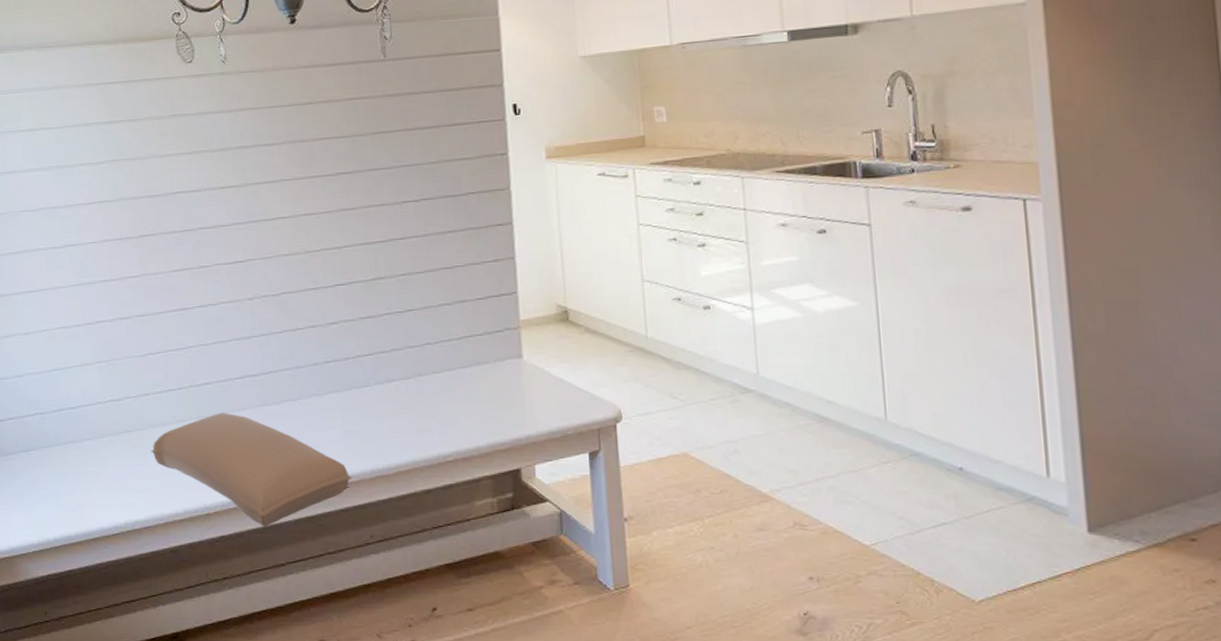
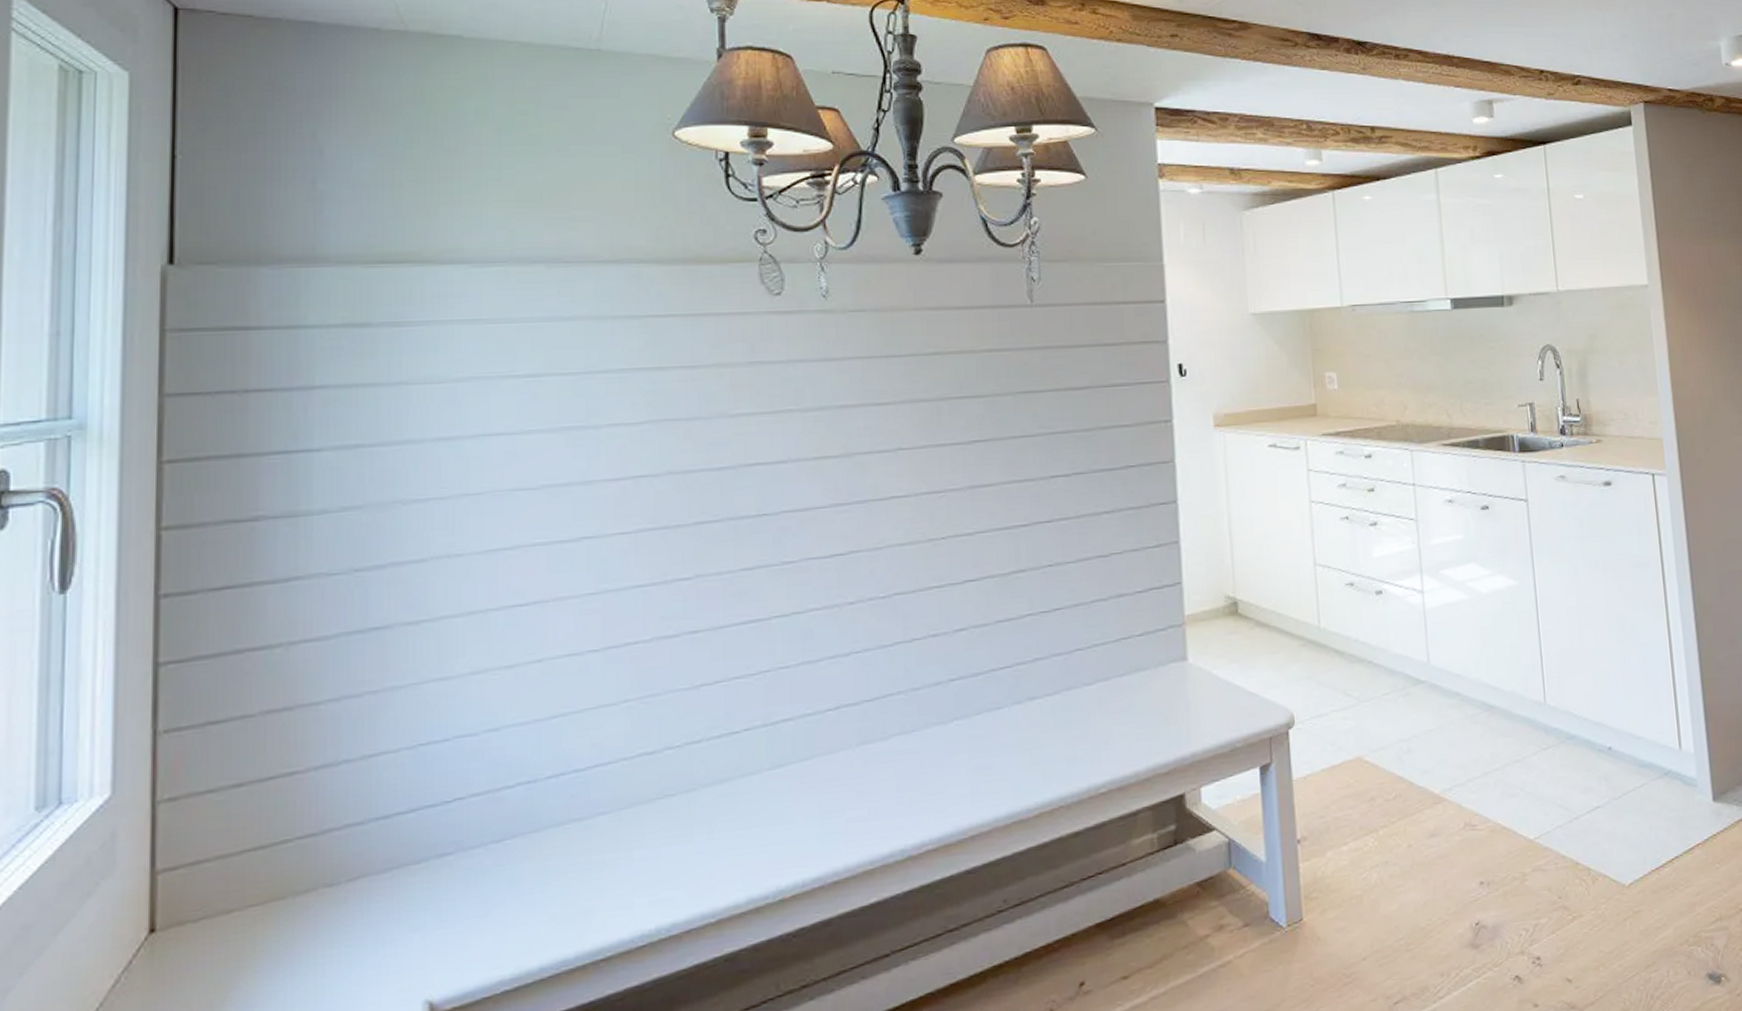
cushion: present [151,412,352,527] -> none [700,757,981,908]

